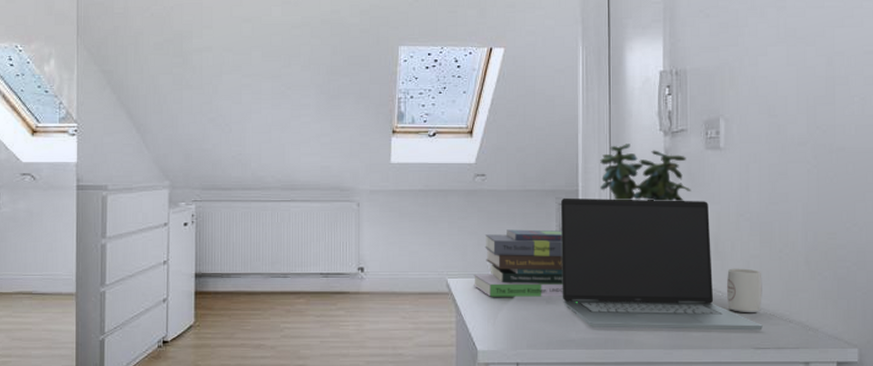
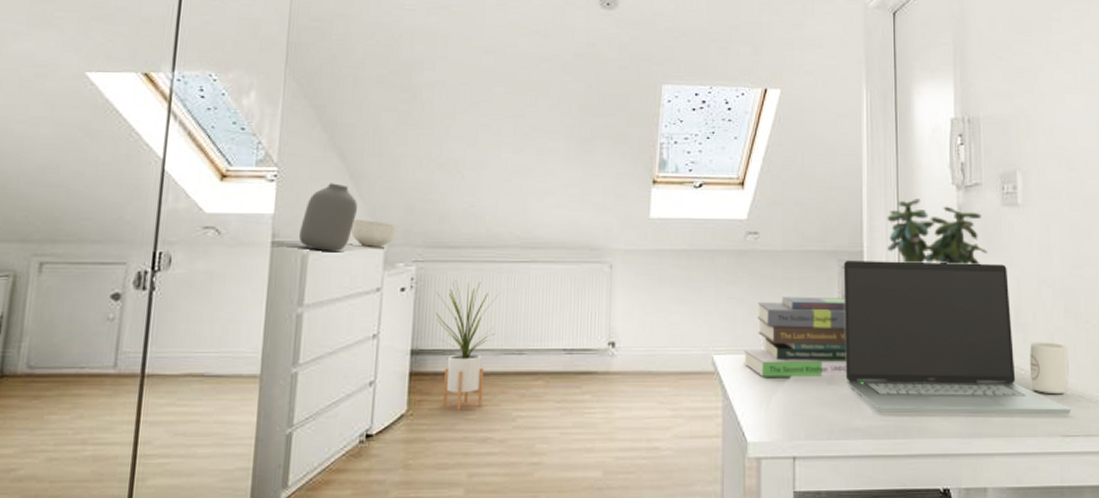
vase: none [98,136,144,193] -> present [298,183,357,251]
bowl: none [140,166,178,189] -> present [350,218,398,247]
house plant: none [213,216,265,322] -> present [436,280,498,410]

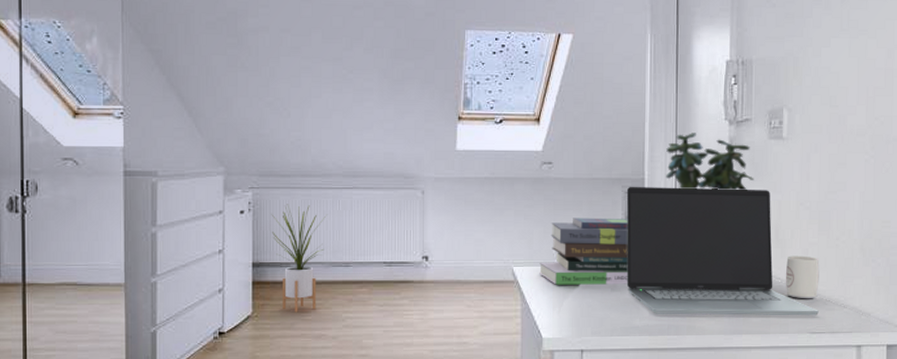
vase: present [298,183,357,251] -> none [147,120,197,179]
bowl: present [350,218,398,247] -> none [193,151,234,175]

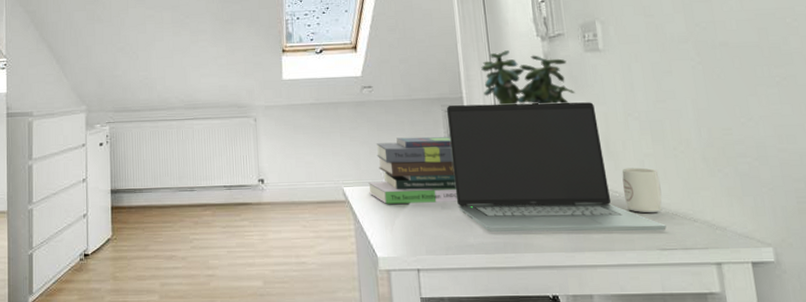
house plant: present [271,204,326,313] -> none [125,135,171,235]

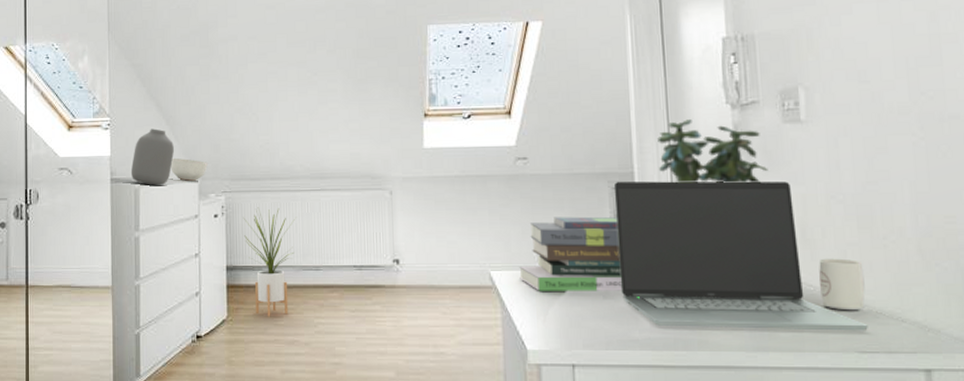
vase: none [25,67,63,118] -> present [130,128,174,185]
bowl: none [60,93,94,114] -> present [170,157,208,181]
house plant: none [125,135,171,235] -> present [243,207,295,317]

